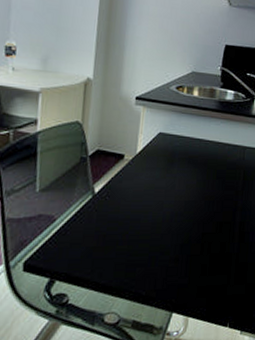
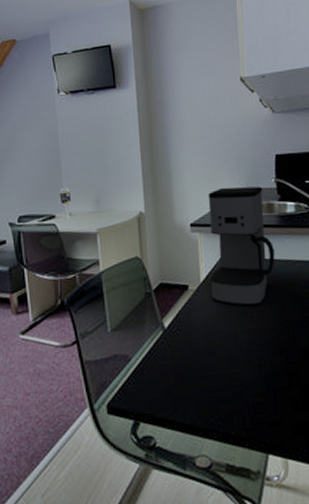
coffee maker: none [144,67,210,180] -> present [207,186,275,307]

